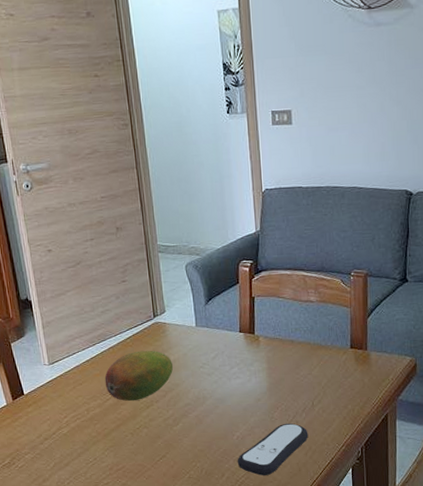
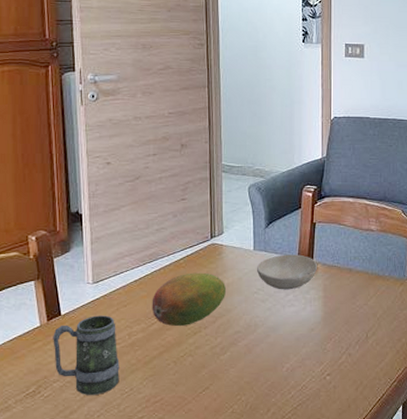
mug: none [19,393,83,466] -> present [53,315,120,396]
bowl: none [200,329,260,364] -> present [256,254,318,290]
remote control: present [237,423,309,476] -> none [285,355,360,412]

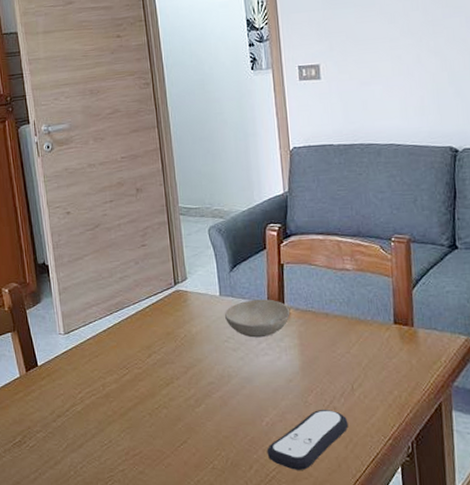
mug: present [53,315,120,396] -> none [32,366,98,447]
fruit: present [152,272,226,326] -> none [122,321,195,377]
remote control: none [285,355,360,412] -> present [266,409,349,470]

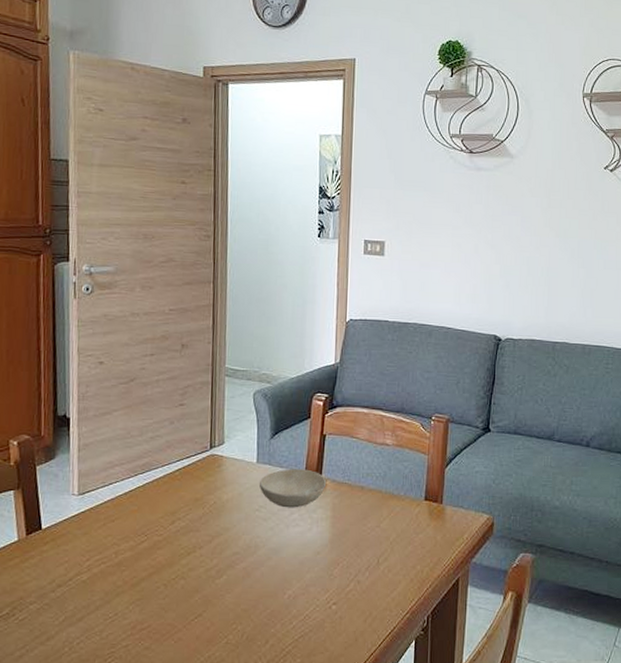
remote control: present [266,409,349,470] -> none [285,582,370,644]

